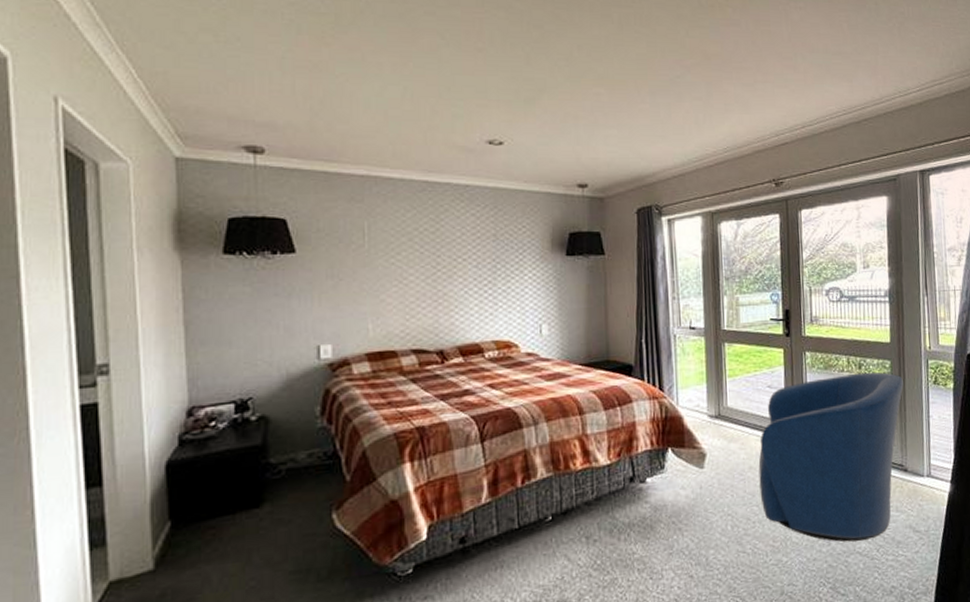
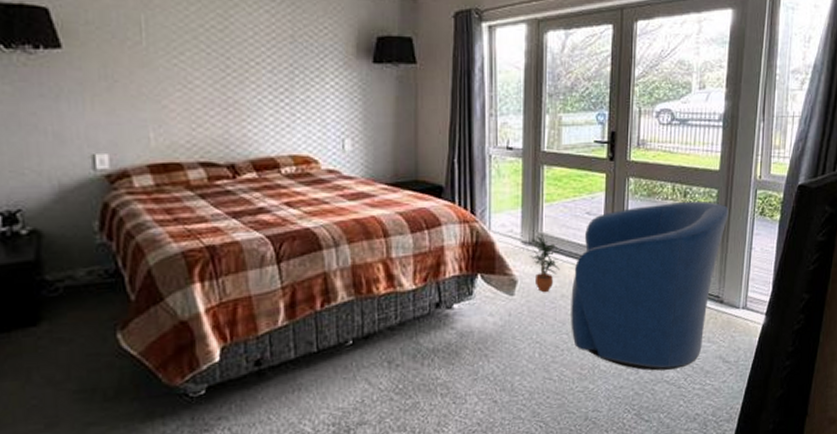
potted plant: none [716,406,747,464] -> present [529,233,561,292]

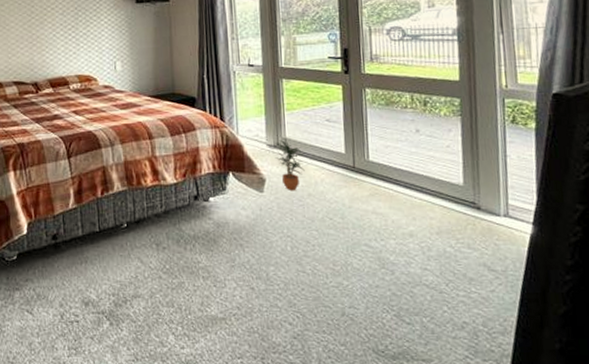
armchair: present [571,200,729,371] -> none [317,109,476,273]

